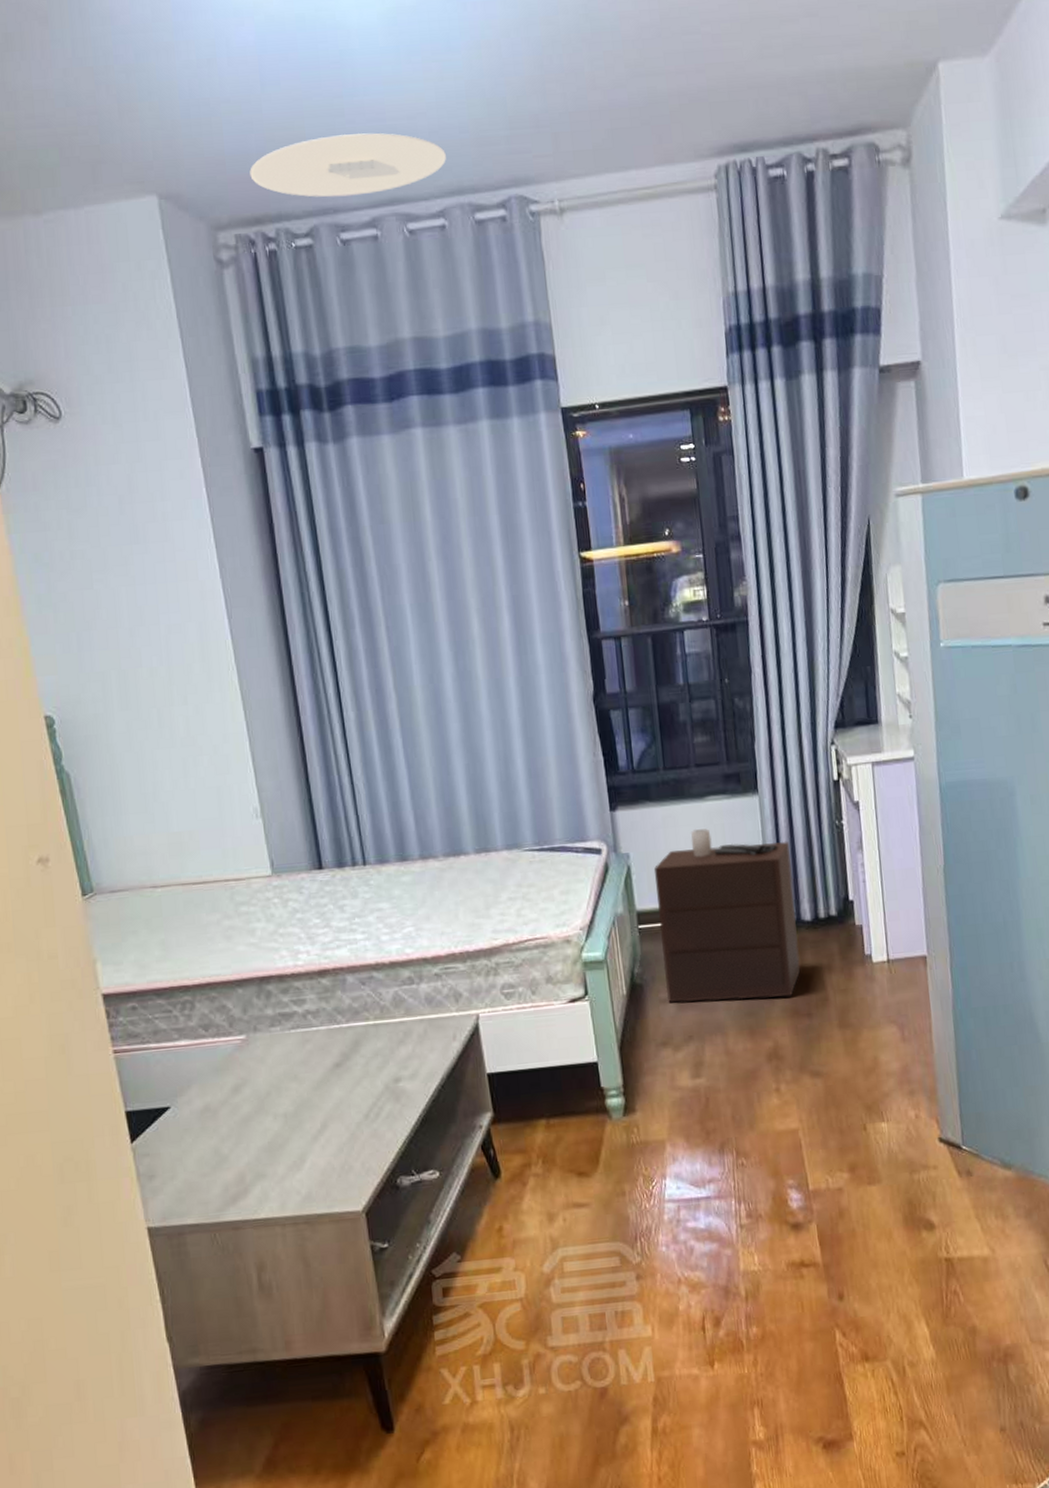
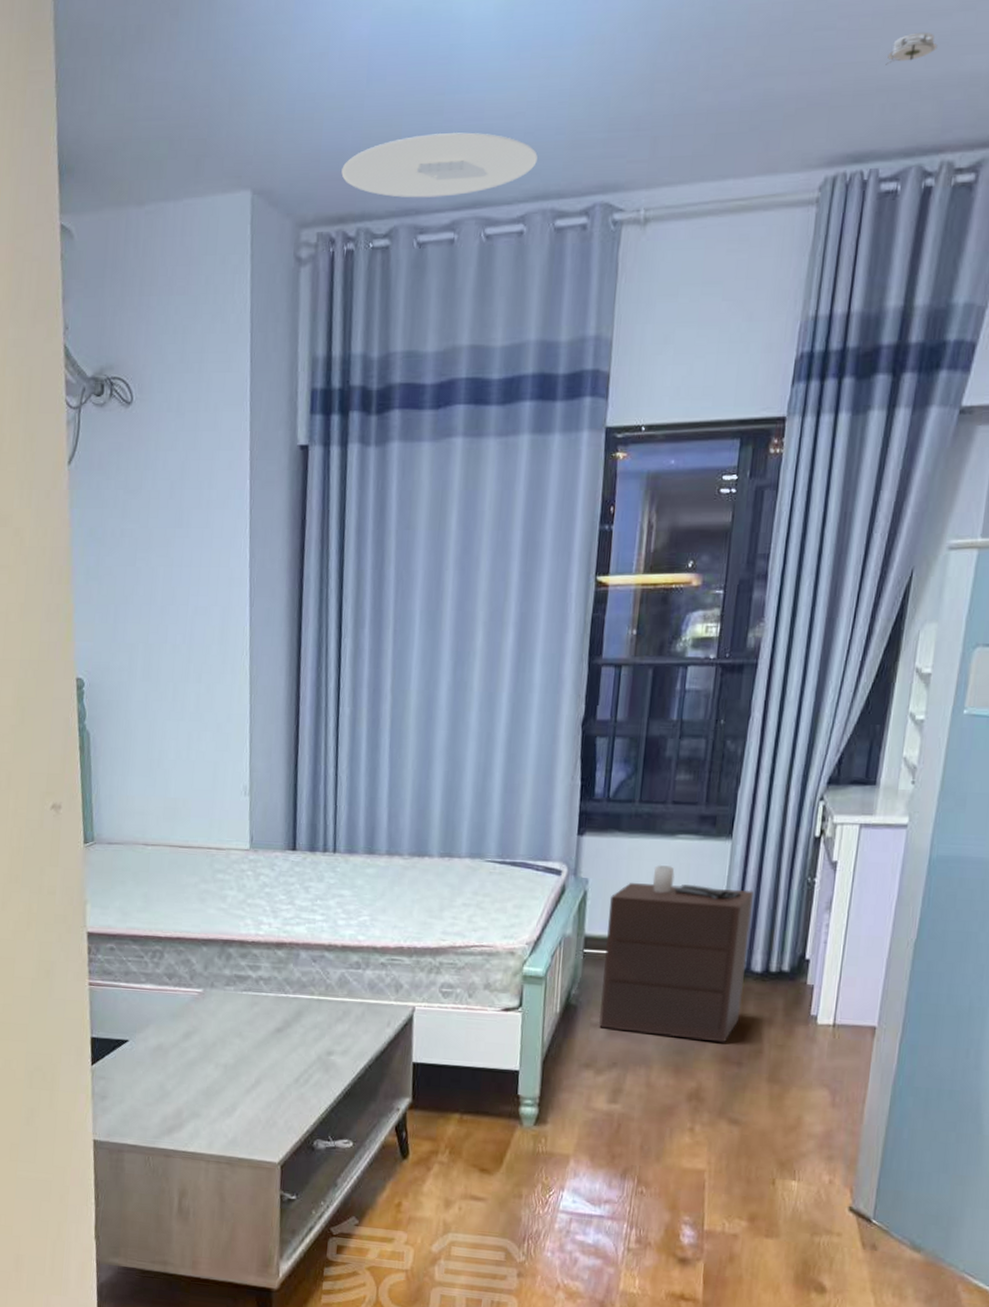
smoke detector: none [751,35,793,65] -> present [885,32,938,65]

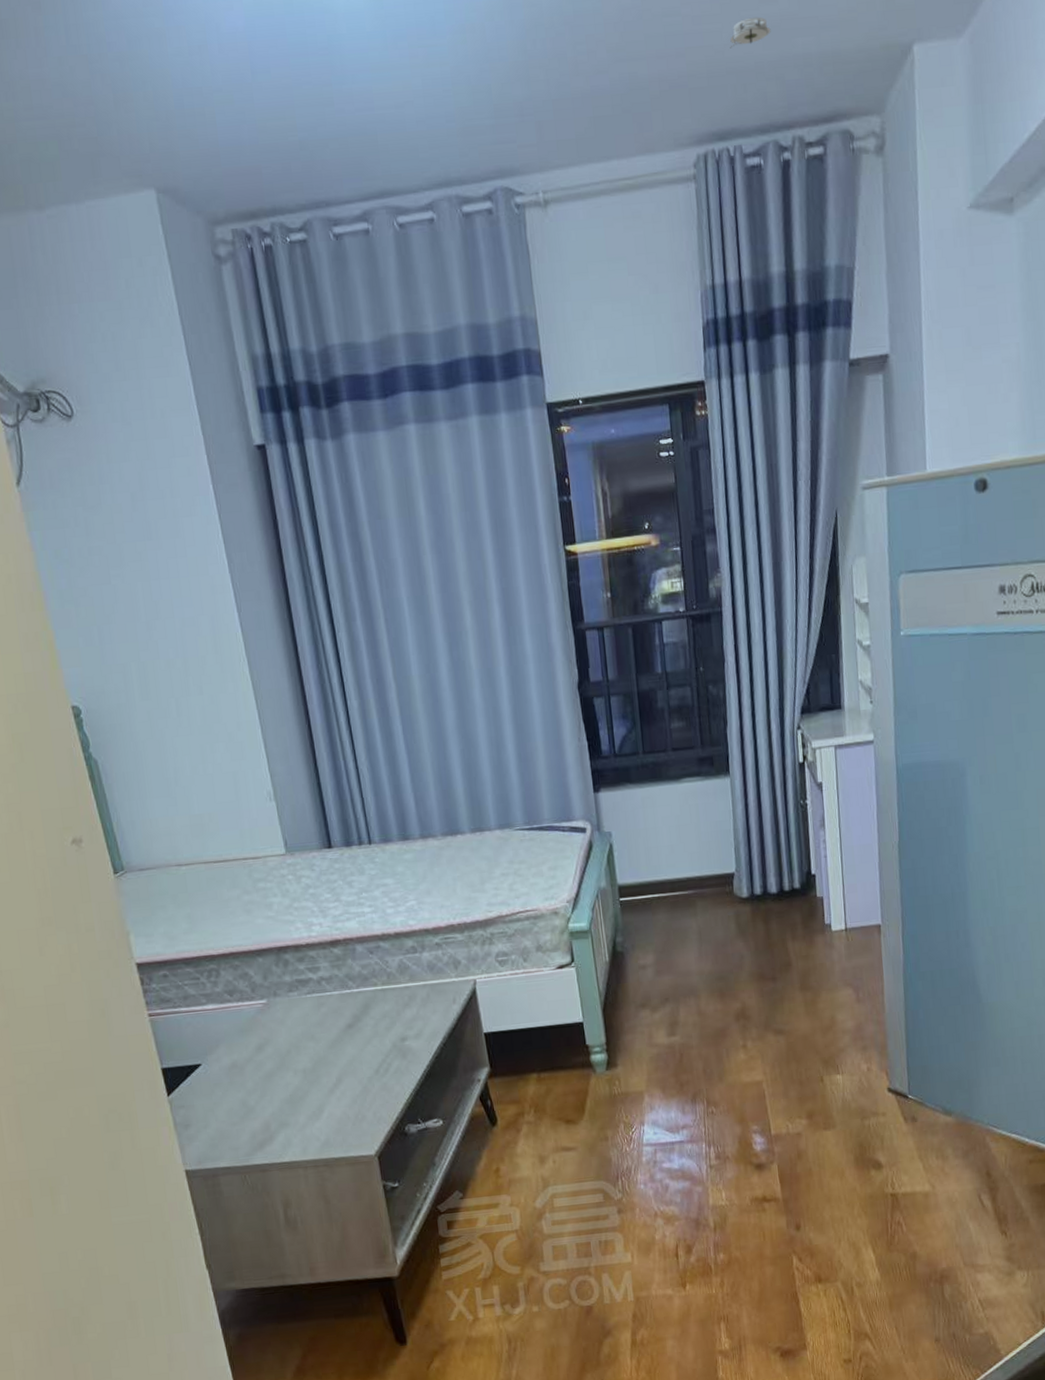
ceiling light: present [341,132,538,198] -> none [243,123,434,190]
nightstand: present [598,864,755,1043] -> none [633,808,767,969]

